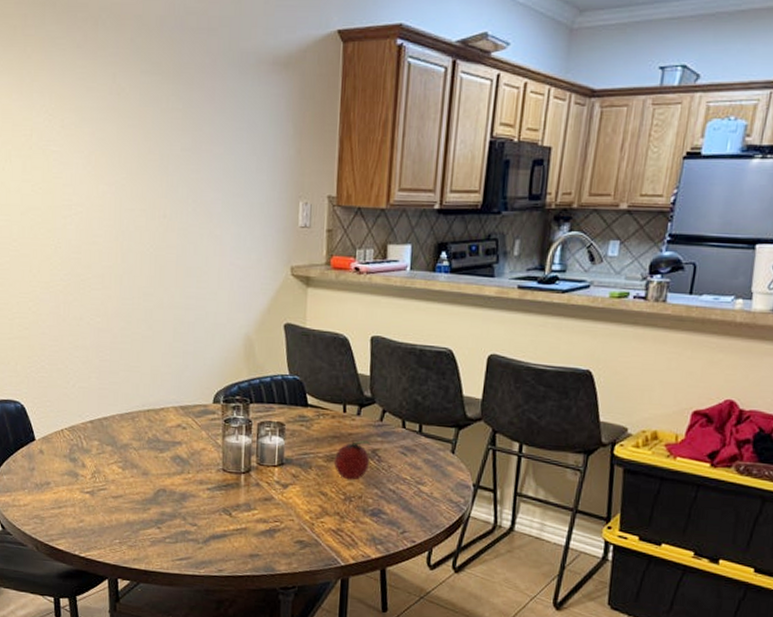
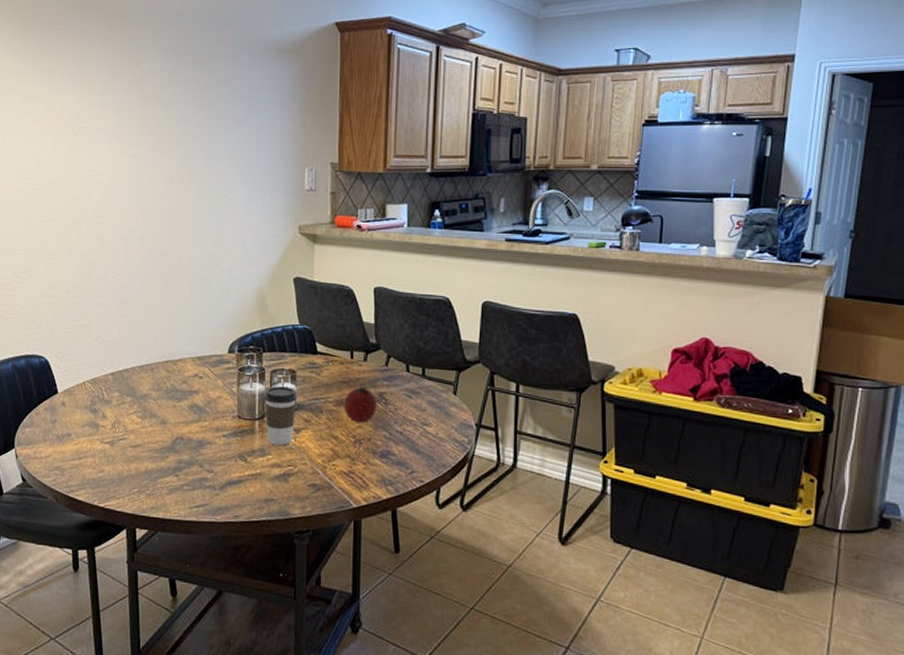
coffee cup: none [249,439,286,501] -> present [263,386,297,446]

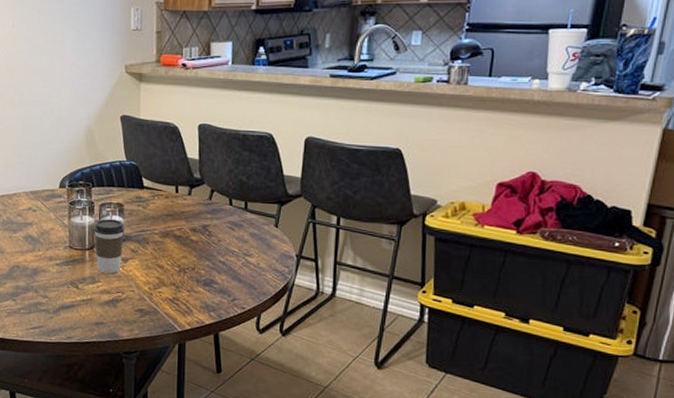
fruit: present [344,385,378,423] -> none [169,218,202,254]

